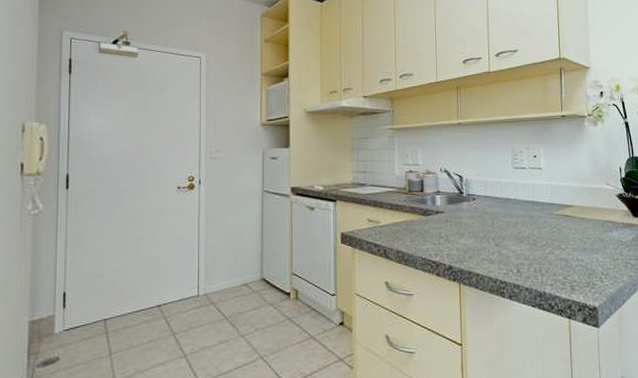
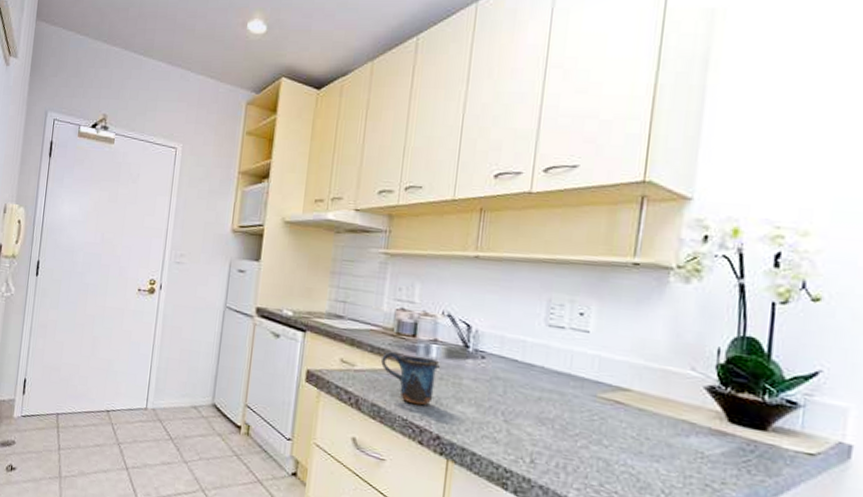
mug: none [400,206,443,245] -> present [381,352,439,406]

